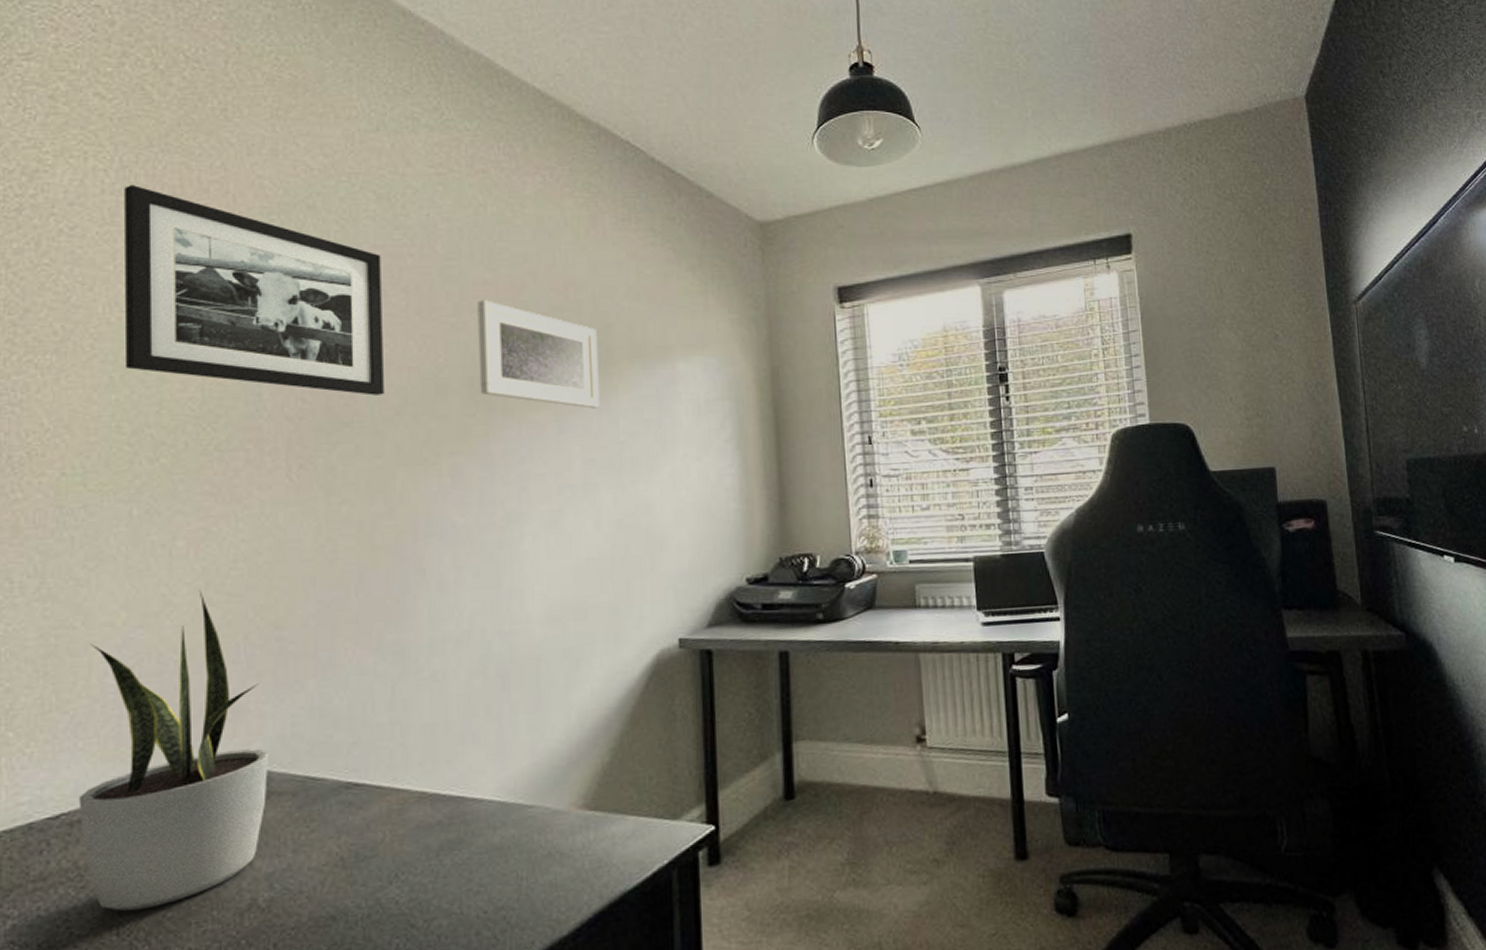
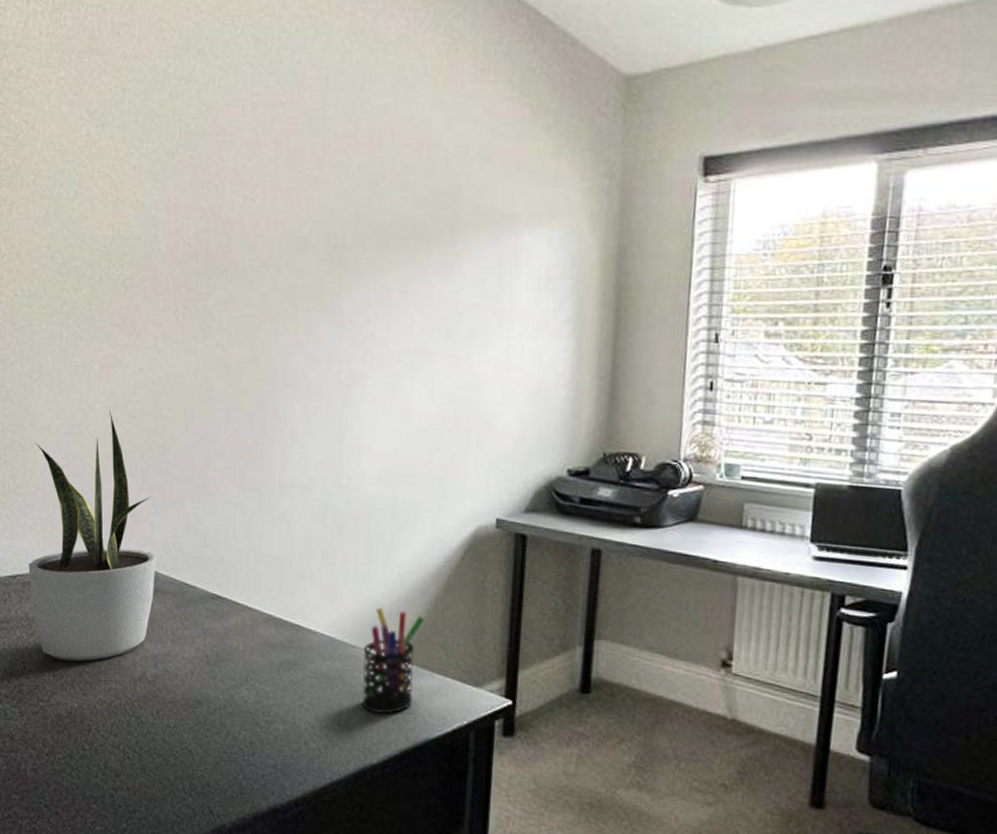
picture frame: present [124,185,384,396] -> none [56,28,257,245]
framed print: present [477,300,600,409] -> none [335,154,446,276]
pen holder: none [541,755,611,878] -> present [361,607,425,714]

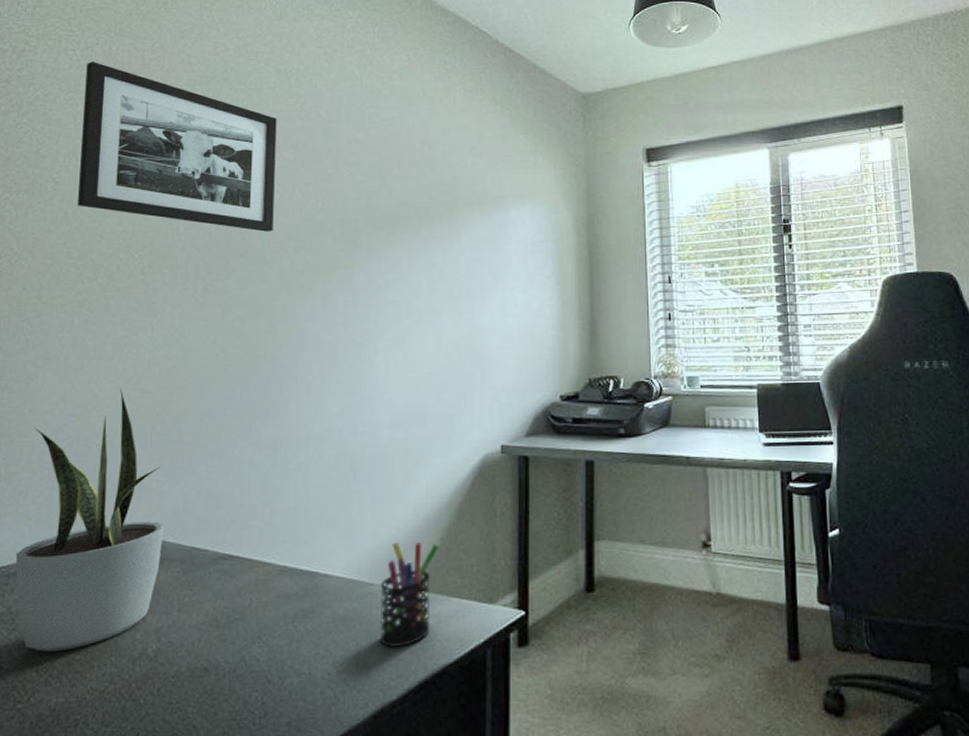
picture frame: none [56,28,257,245] -> present [77,62,277,232]

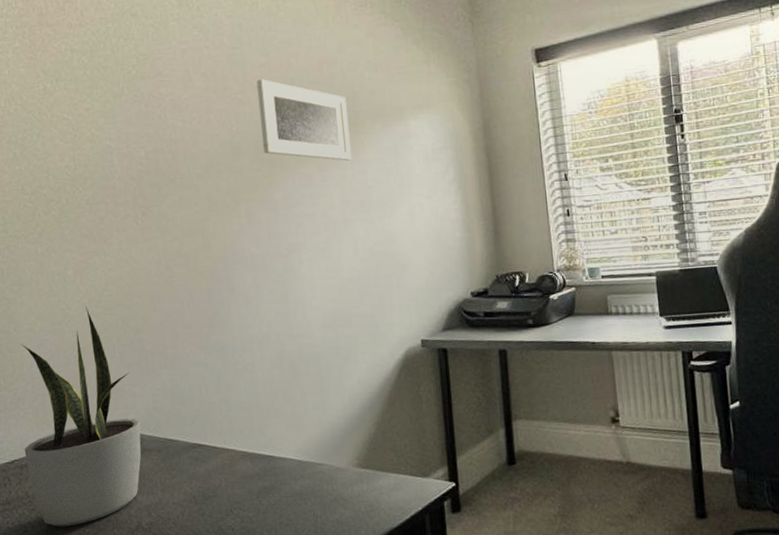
picture frame: present [77,62,277,232] -> none [9,9,196,158]
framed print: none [349,155,445,247] -> present [256,79,352,161]
pen holder: present [379,542,440,648] -> none [327,428,376,517]

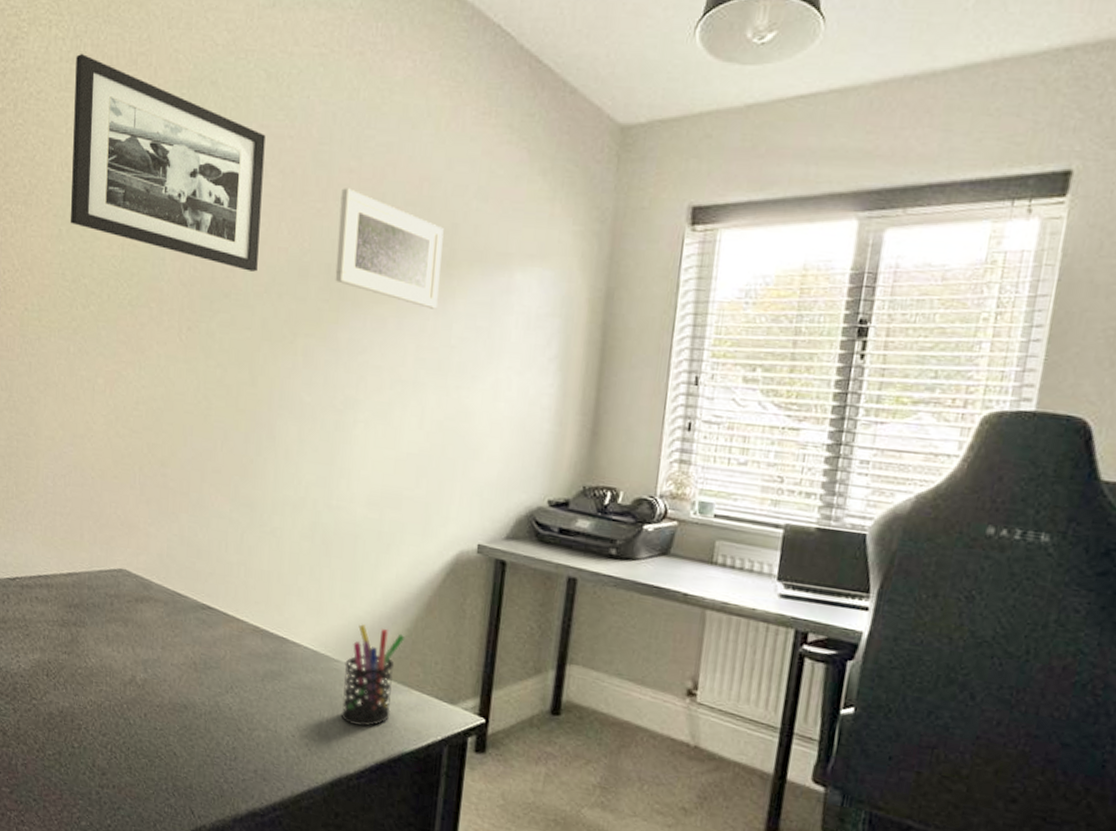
picture frame: none [9,9,196,158] -> present [70,54,266,272]
potted plant: present [21,306,142,527] -> none [27,424,151,663]
pen holder: none [327,428,376,517] -> present [341,624,405,726]

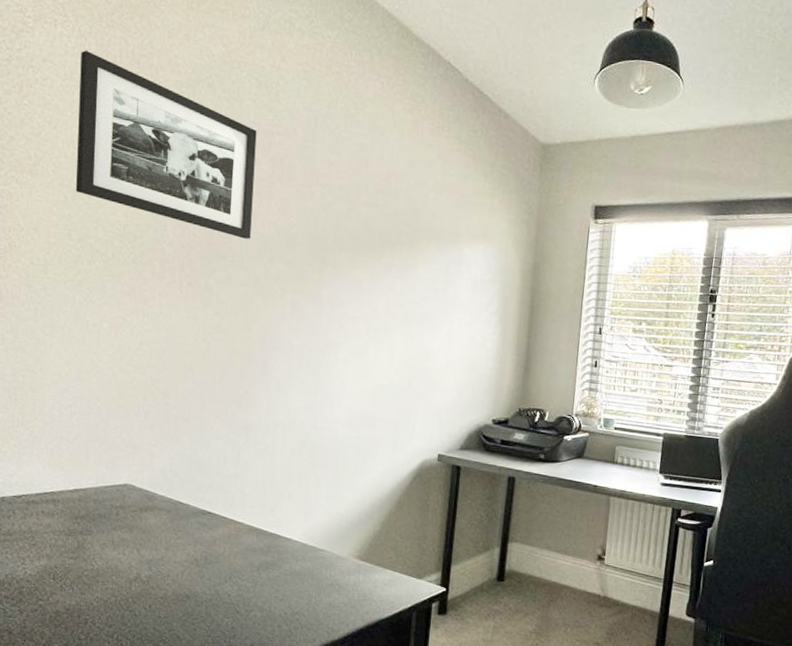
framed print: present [335,188,444,309] -> none [318,176,408,274]
pen holder: present [341,624,405,726] -> none [326,520,380,601]

